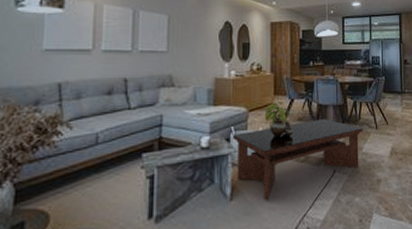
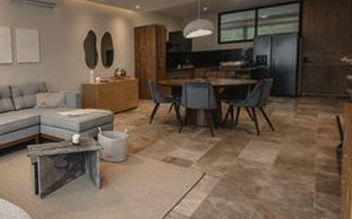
coffee table: present [232,119,363,200] -> none [99,123,241,192]
potted plant: present [264,100,294,137] -> none [129,104,160,138]

